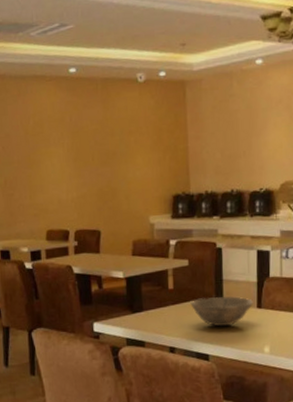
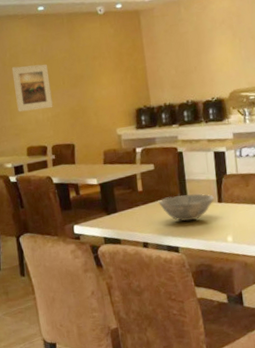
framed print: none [34,135,79,190] -> present [11,64,53,112]

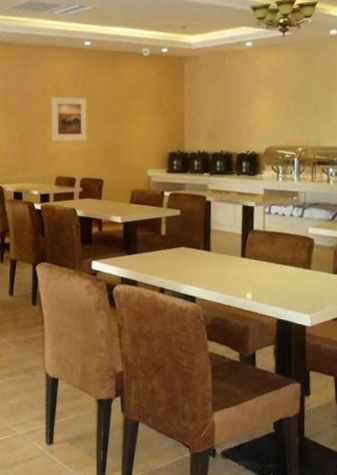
bowl: present [158,193,215,222] -> none [180,244,239,272]

